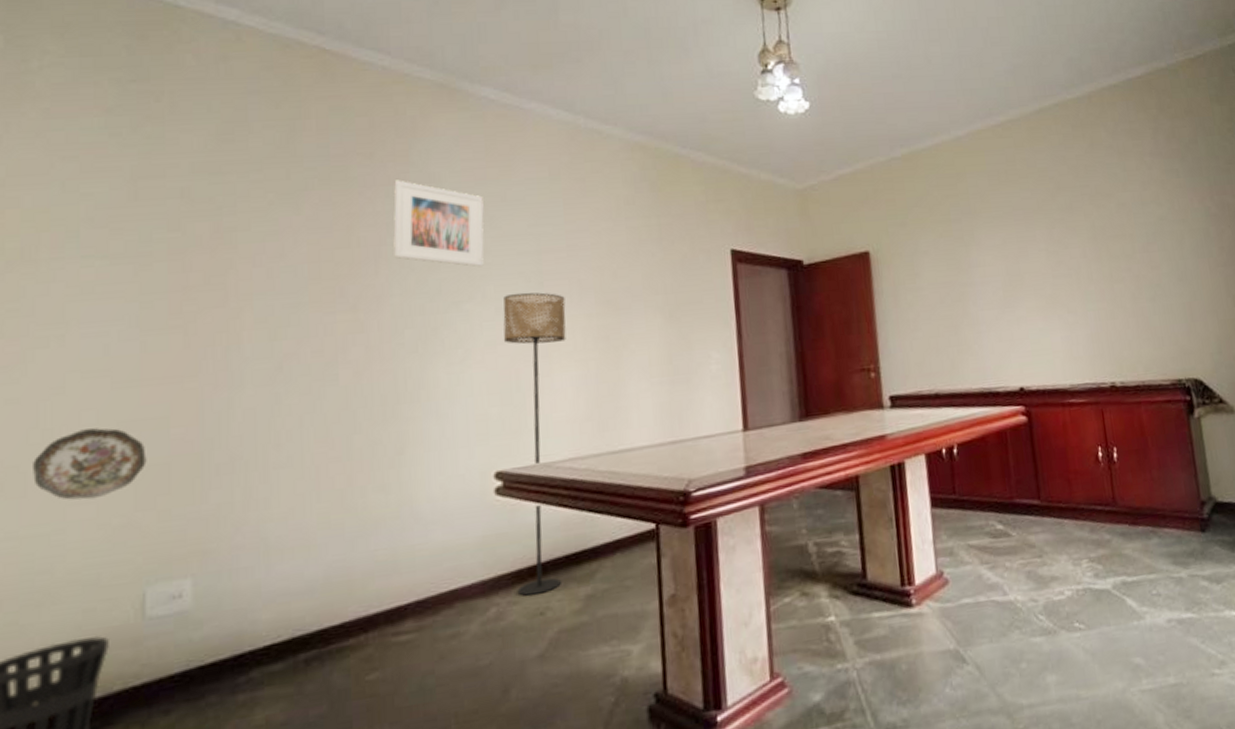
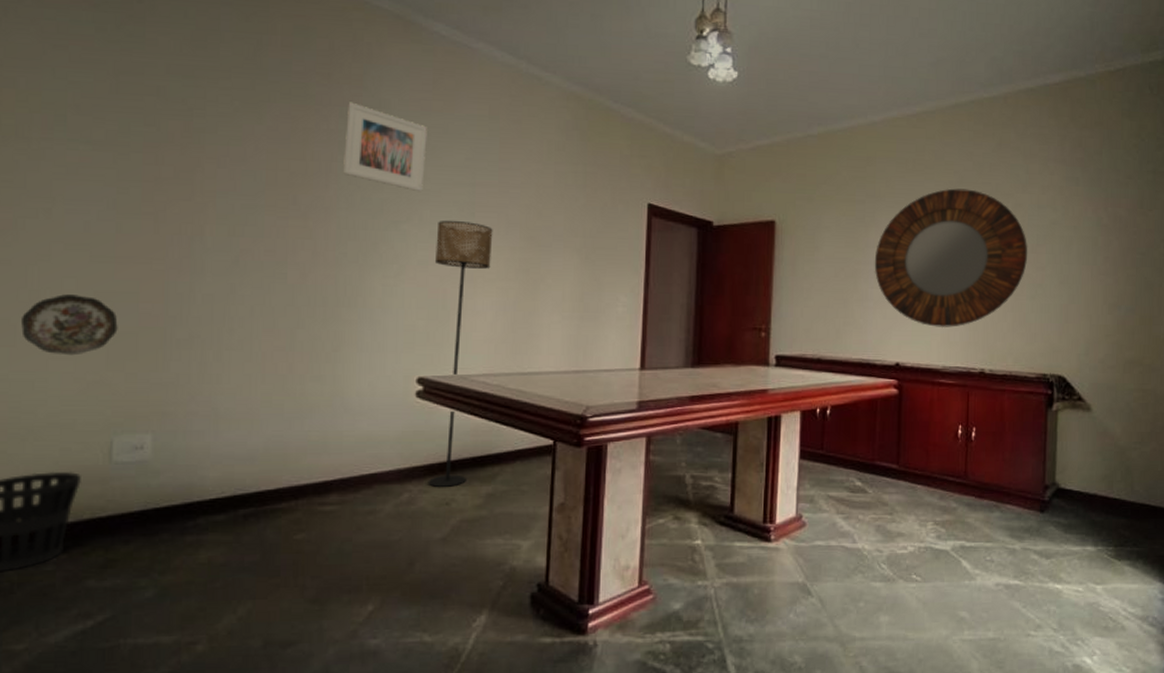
home mirror: none [980,194,1141,344] -> present [874,188,1028,328]

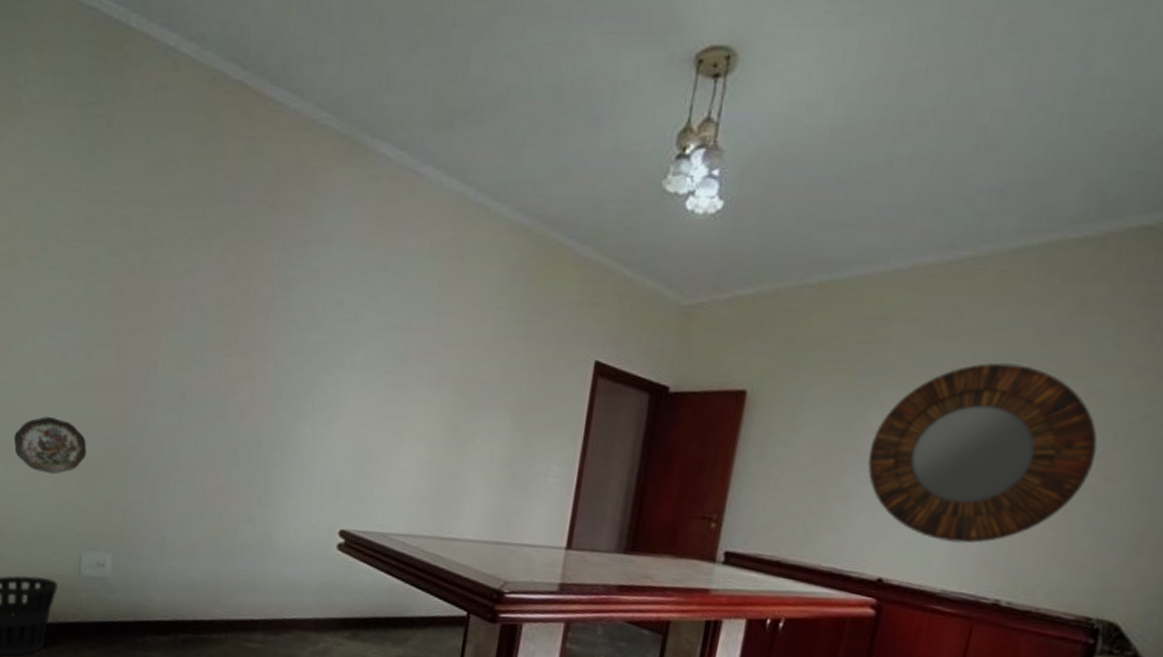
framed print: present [343,102,427,193] -> none [283,234,366,336]
floor lamp: present [428,220,493,487] -> none [343,366,425,644]

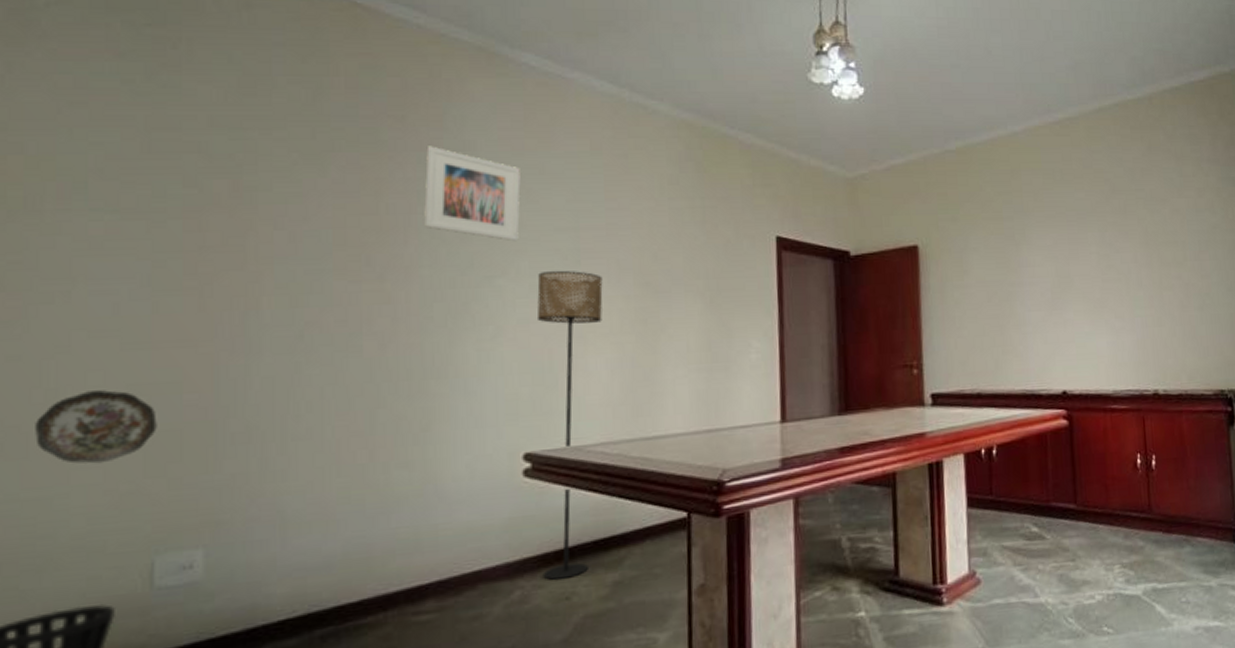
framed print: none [283,234,366,336] -> present [424,146,521,242]
floor lamp: none [343,366,425,644] -> present [536,270,603,580]
home mirror: present [868,362,1098,544] -> none [1029,197,1191,349]

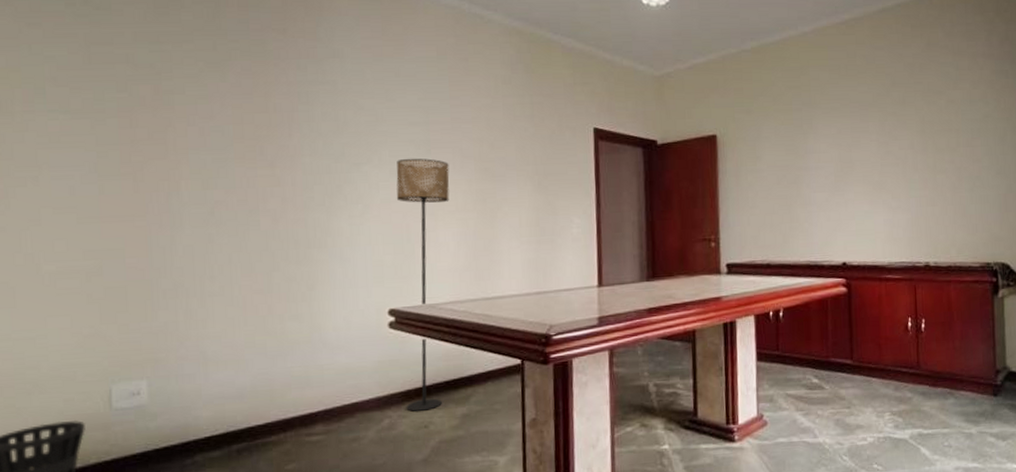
decorative plate: present [35,390,157,464] -> none [19,255,108,313]
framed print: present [424,146,521,242] -> none [303,54,381,134]

